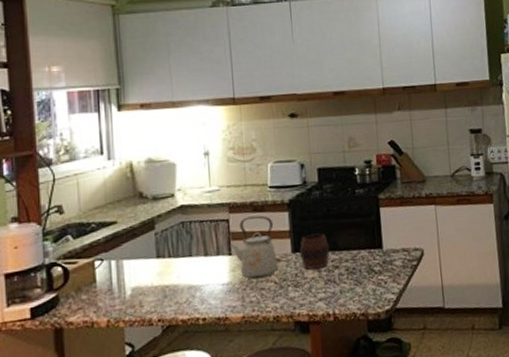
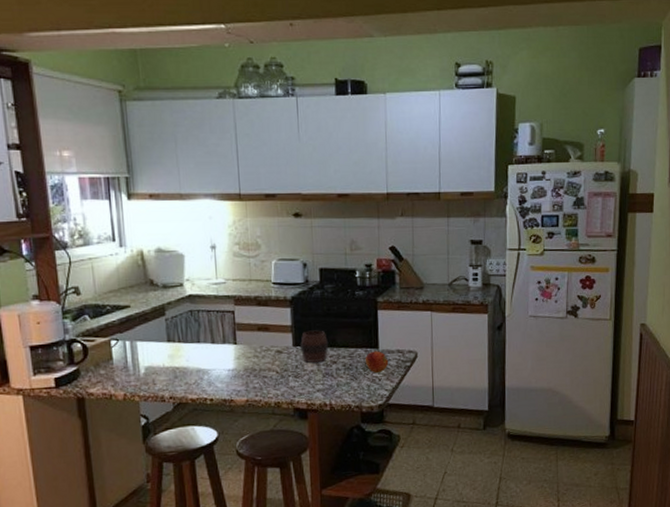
kettle: present [229,215,279,280] -> none [235,309,280,368]
fruit: none [368,251,394,276] -> present [365,351,389,374]

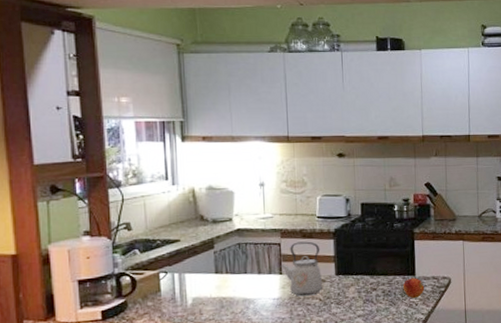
kettle: none [235,309,280,368] -> present [280,241,323,296]
cup: present [300,330,328,363] -> none [342,259,369,290]

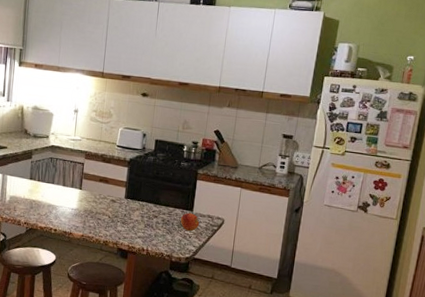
kettle: present [280,241,323,296] -> none [81,164,116,212]

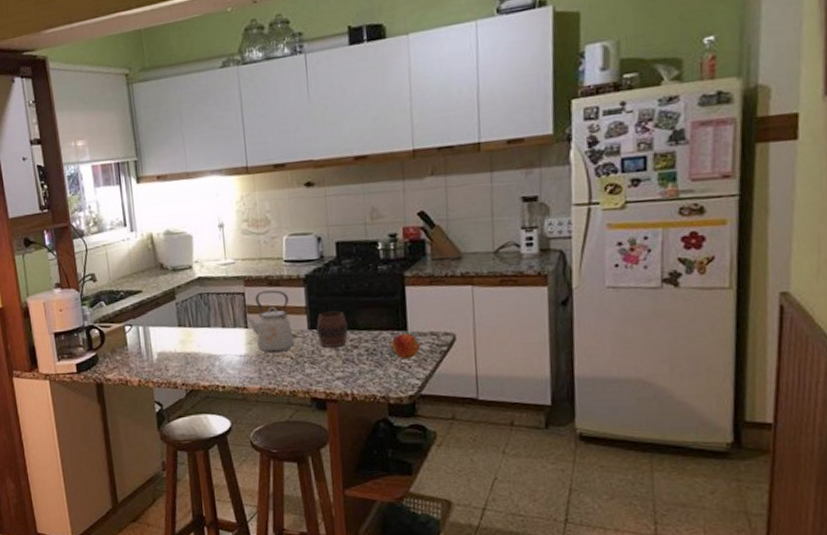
kettle: none [81,164,116,212] -> present [245,290,295,354]
cup: none [130,188,153,215] -> present [316,311,348,347]

